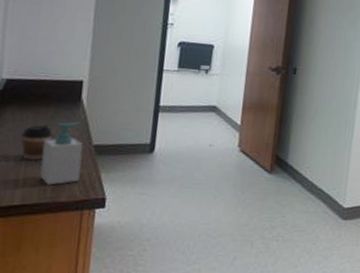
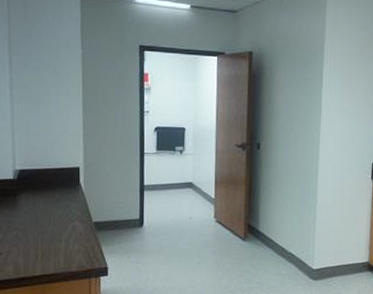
coffee cup: present [21,125,54,161] -> none [35,207,61,238]
soap bottle: present [40,121,84,185] -> none [53,203,85,258]

